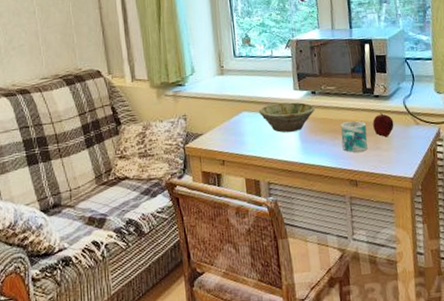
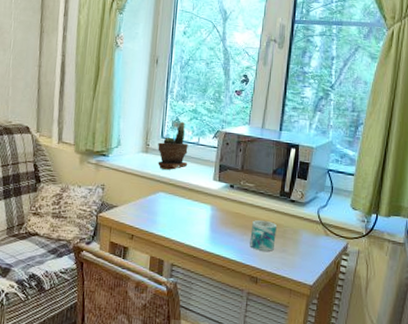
potted plant: none [232,37,266,89] -> present [158,121,188,170]
bowl: present [258,102,315,133] -> none [175,189,231,221]
apple: present [372,112,394,138] -> none [283,217,304,242]

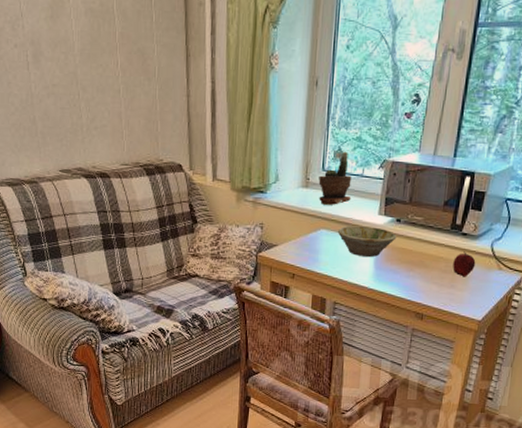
bowl: none [175,189,231,221] -> present [337,225,397,258]
mug: present [250,219,277,251] -> none [416,254,446,287]
apple: none [283,217,304,242] -> present [452,251,476,277]

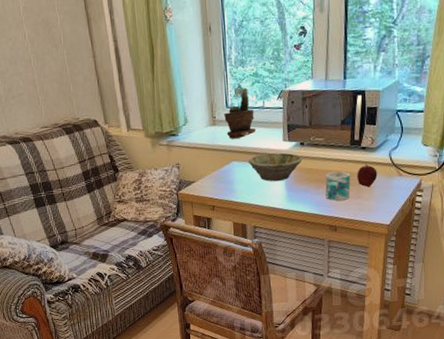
mug: none [416,254,446,287] -> present [325,171,350,201]

